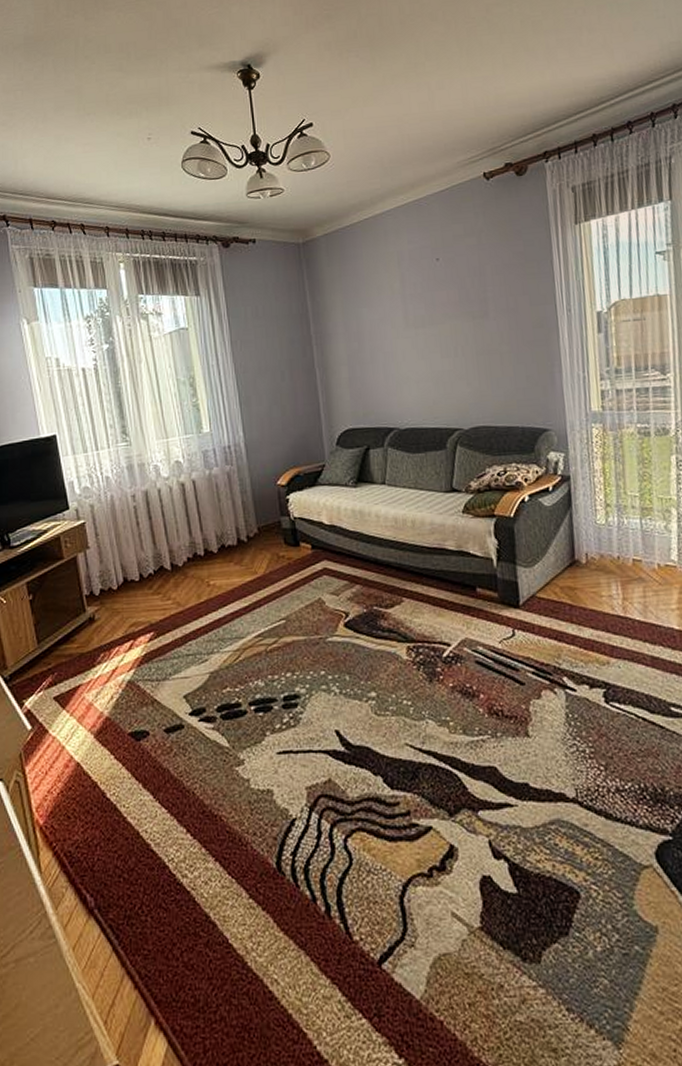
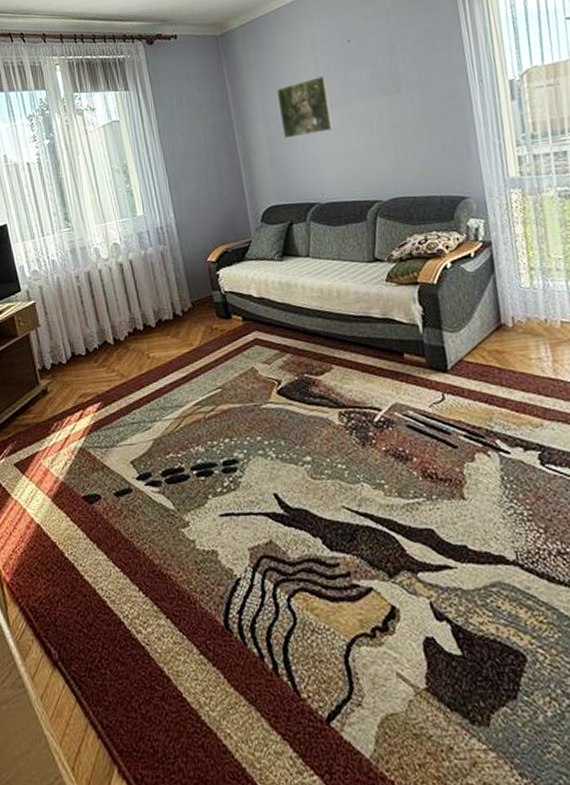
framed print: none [359,293,418,359] -> present [276,75,334,139]

